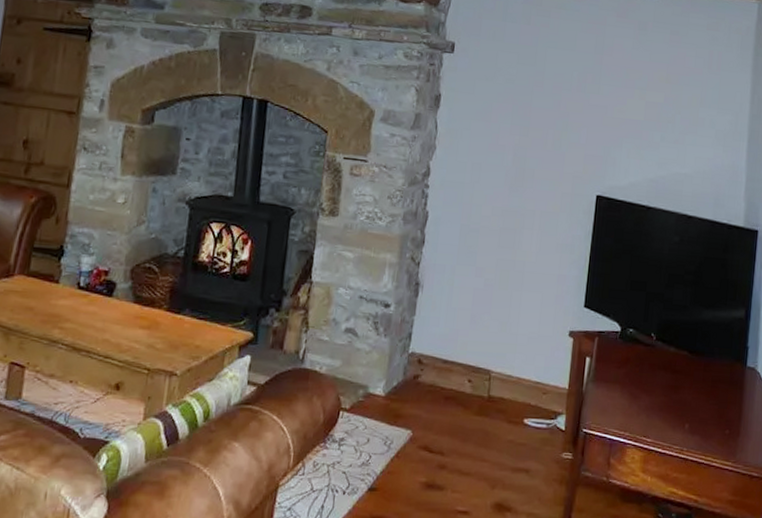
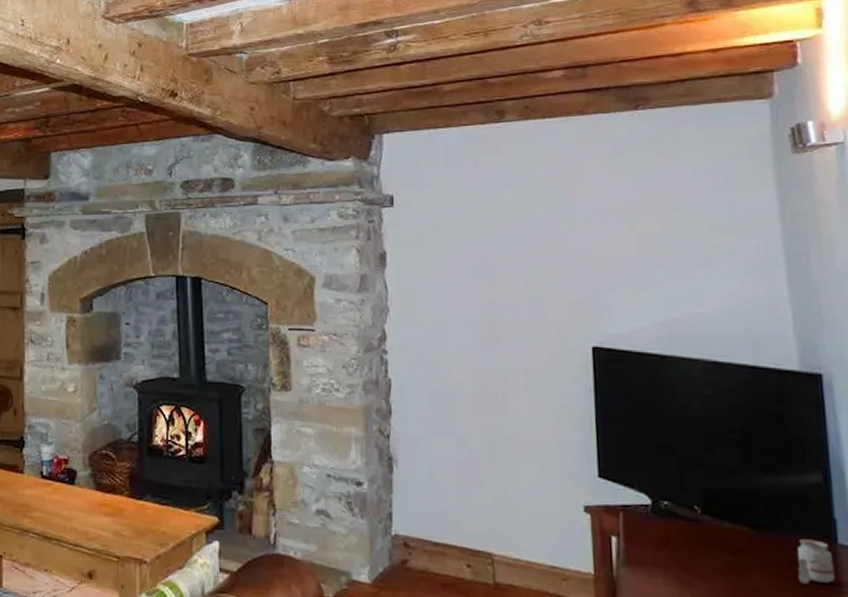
candle: none [716,362,742,399] -> present [796,539,836,585]

